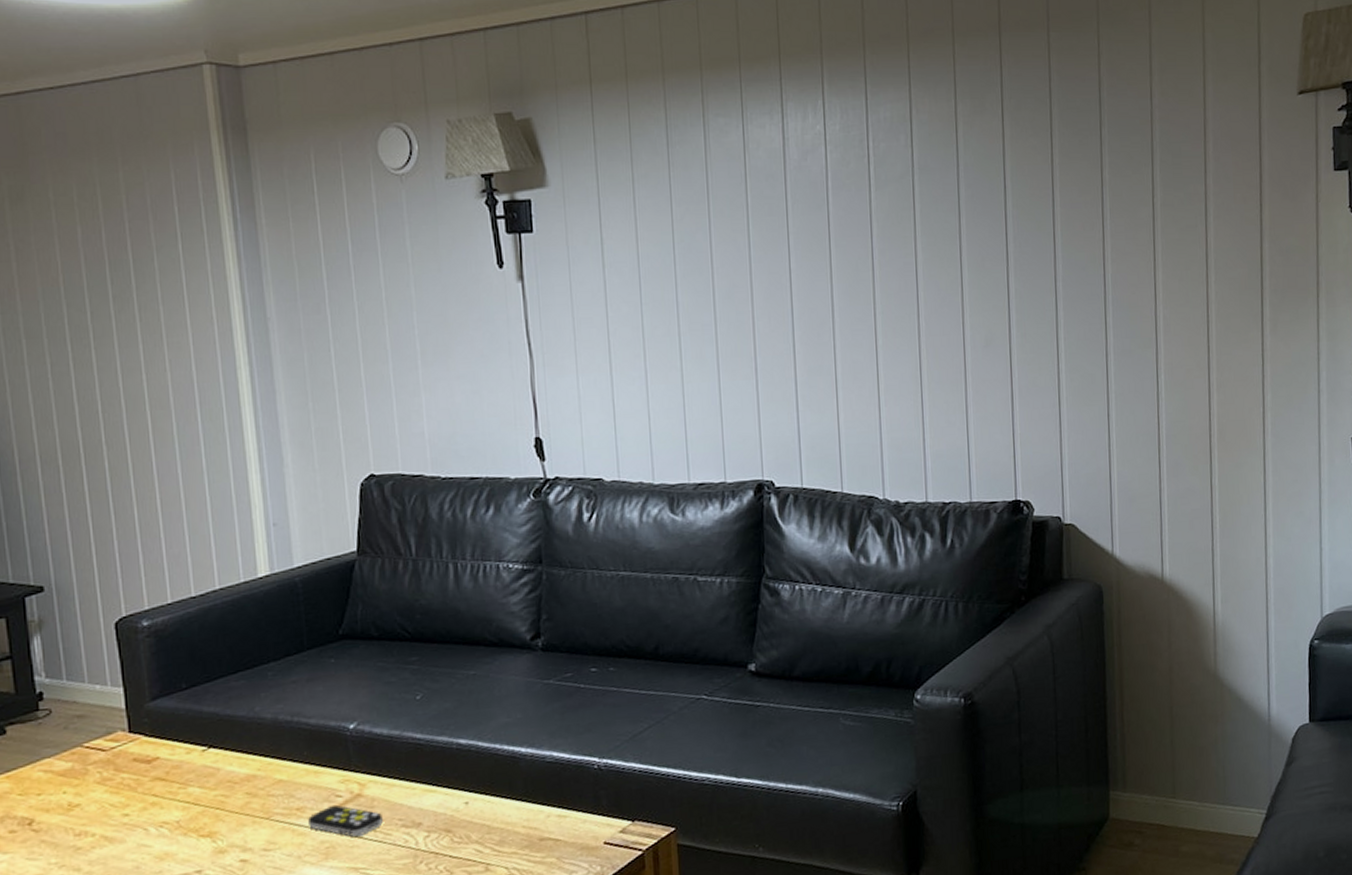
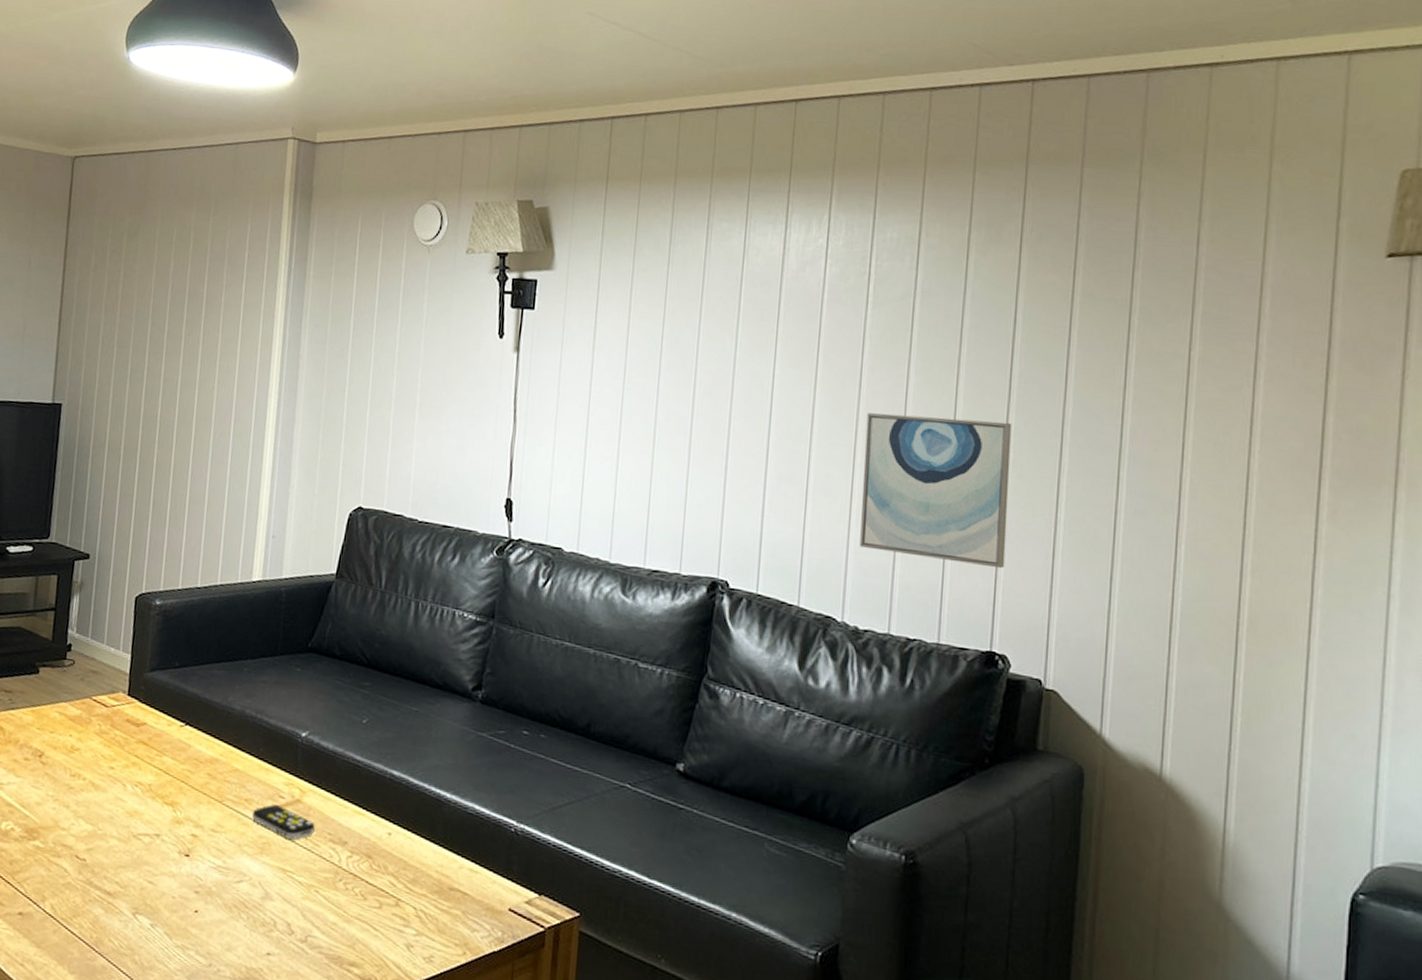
wall art: none [882,286,1020,426] -> present [859,413,1012,569]

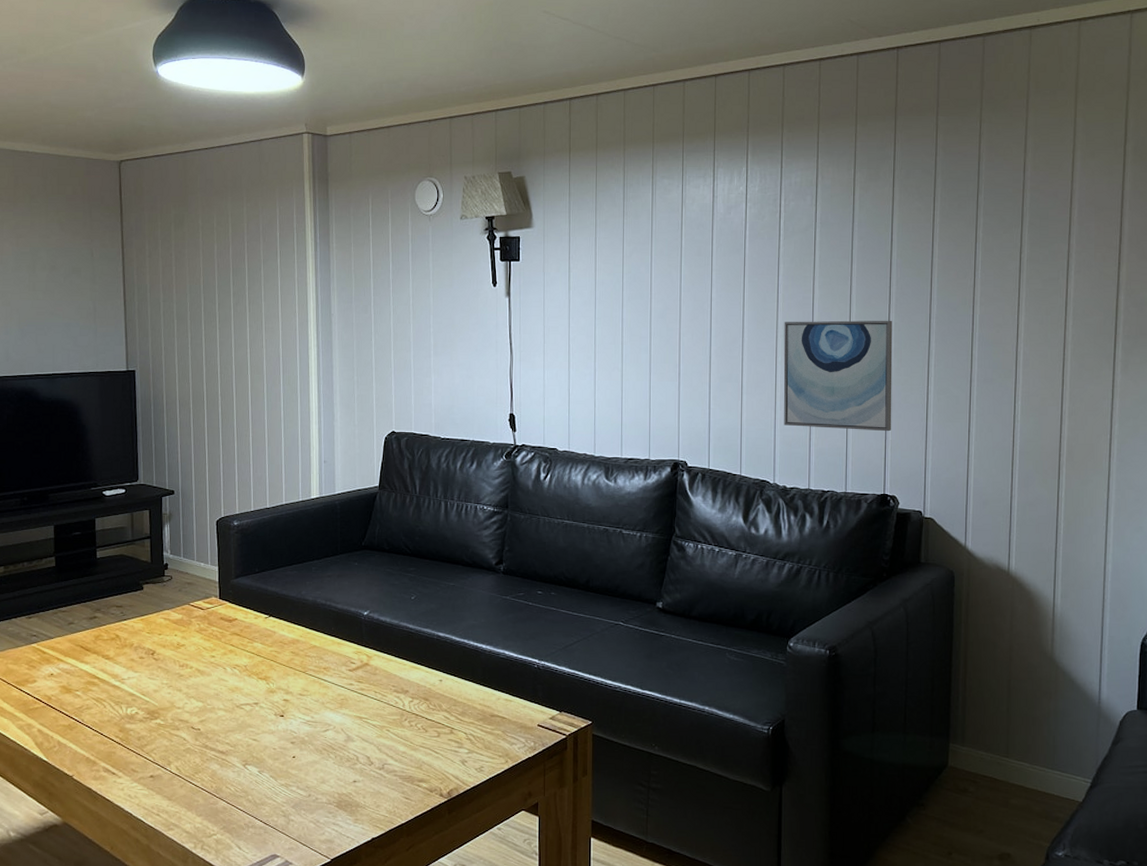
remote control: present [252,805,315,840] -> none [331,670,382,694]

